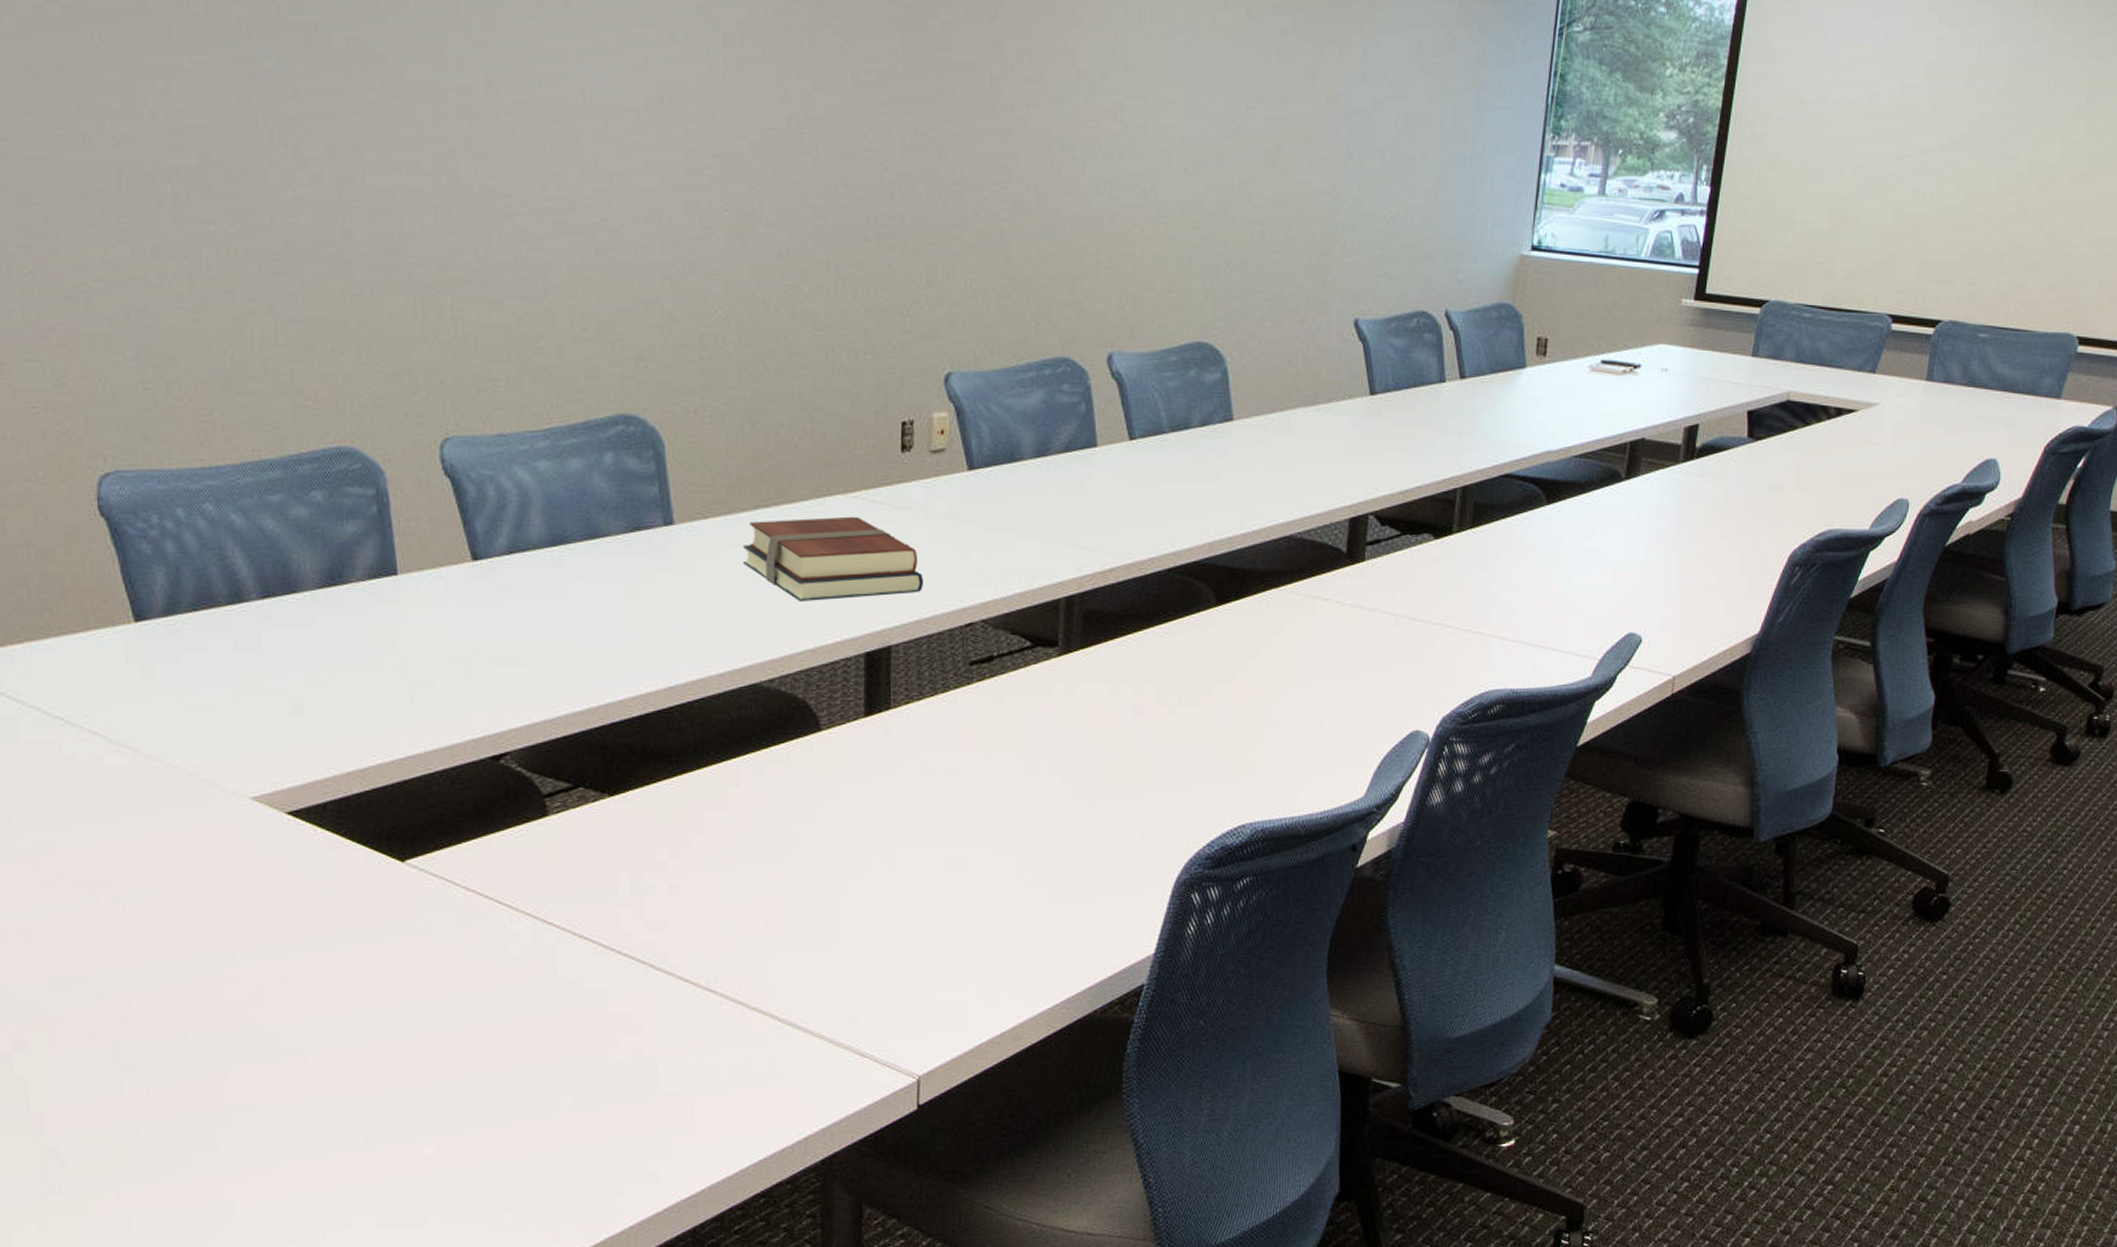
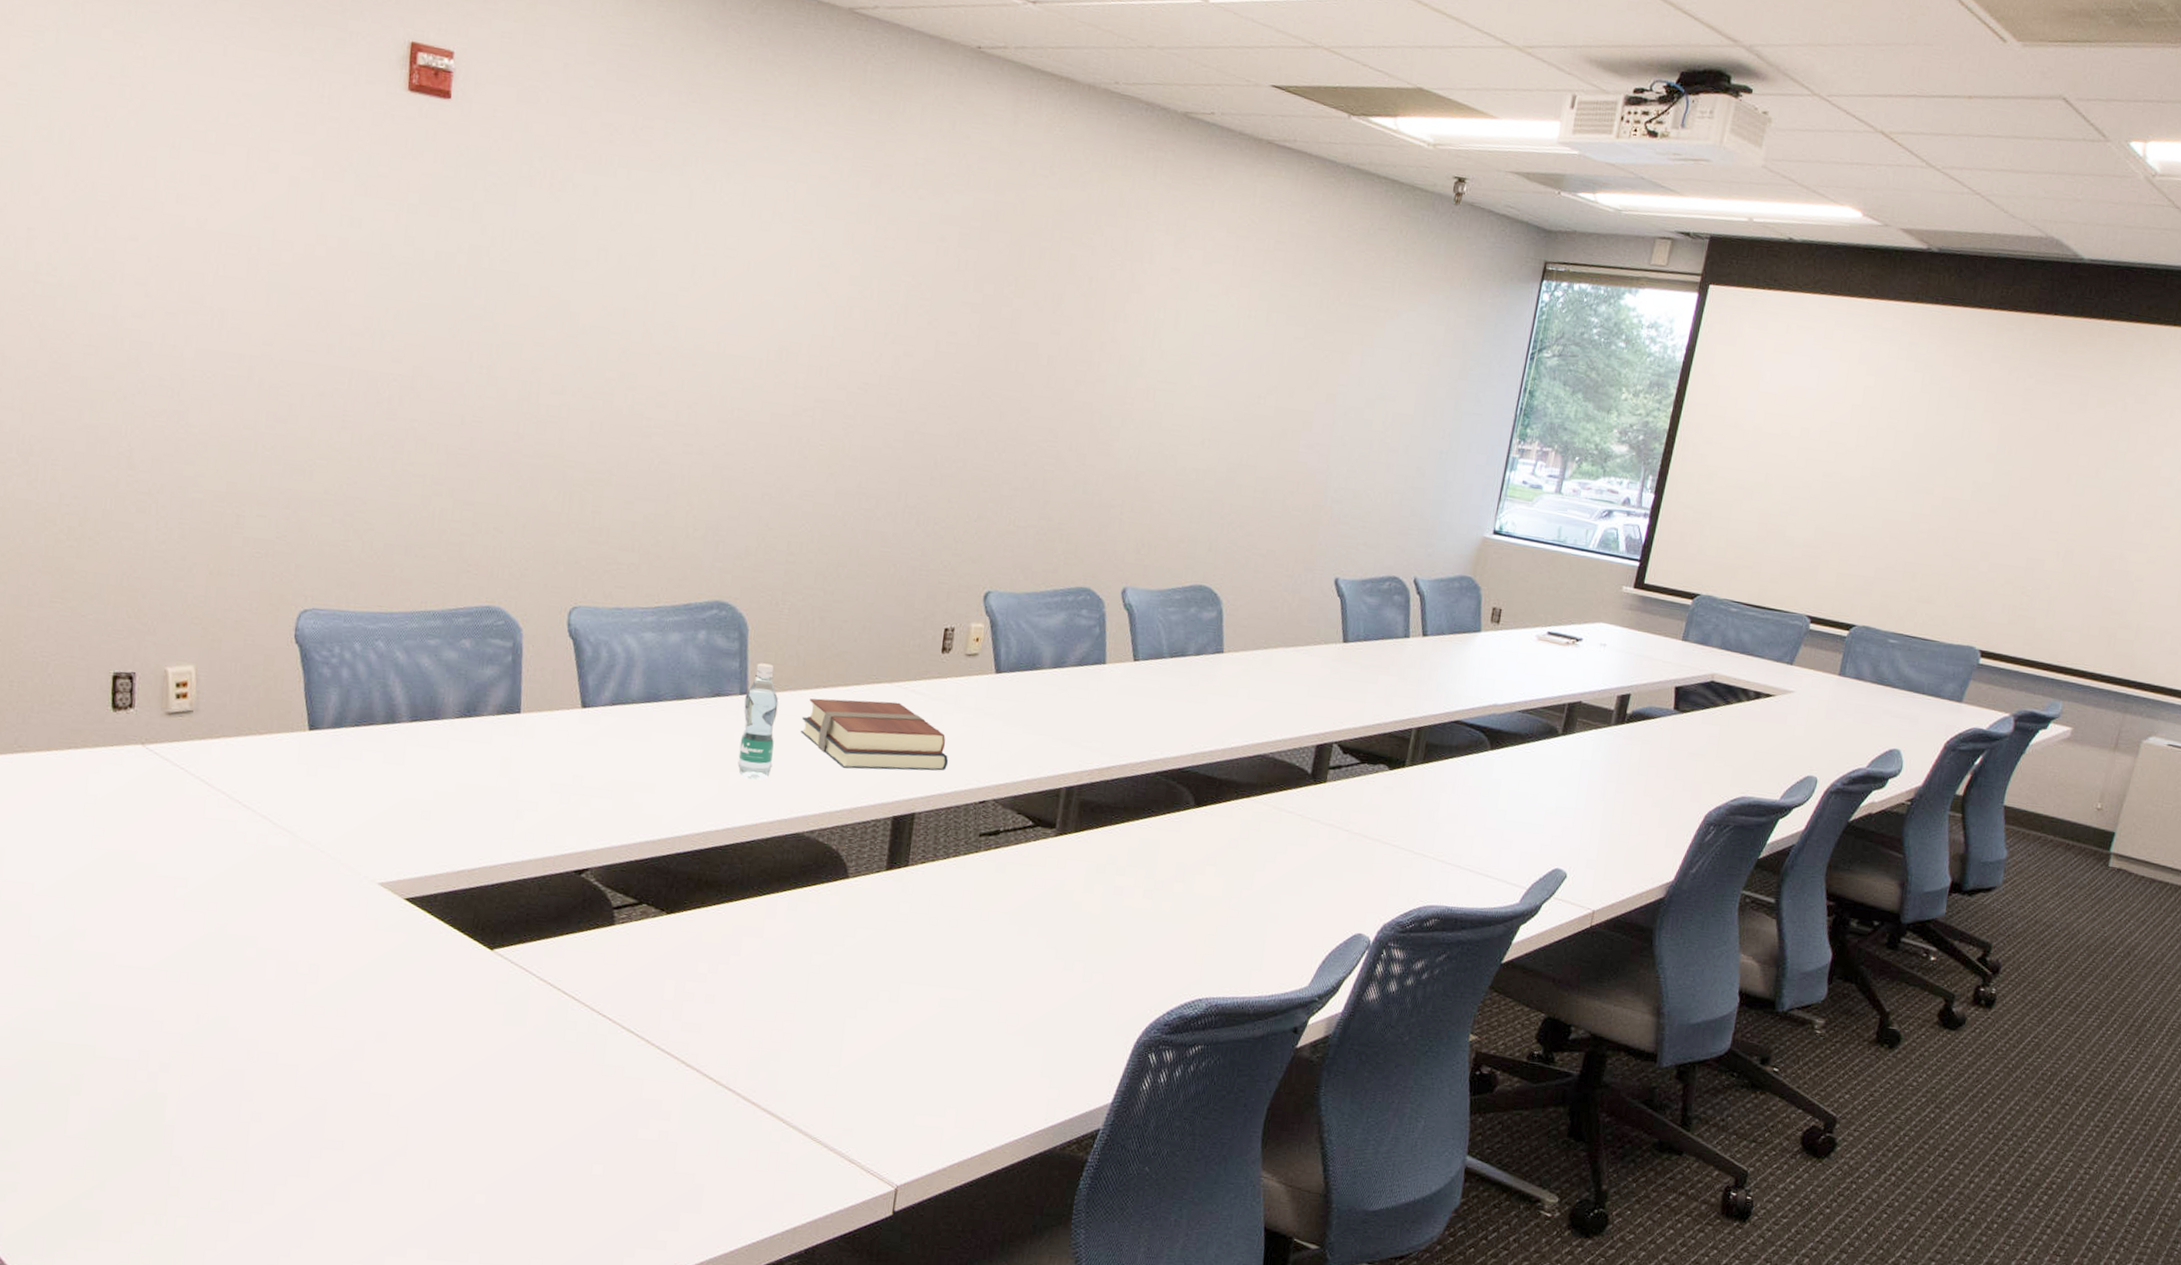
bottle: none [671,485,713,626] -> present [738,663,779,780]

